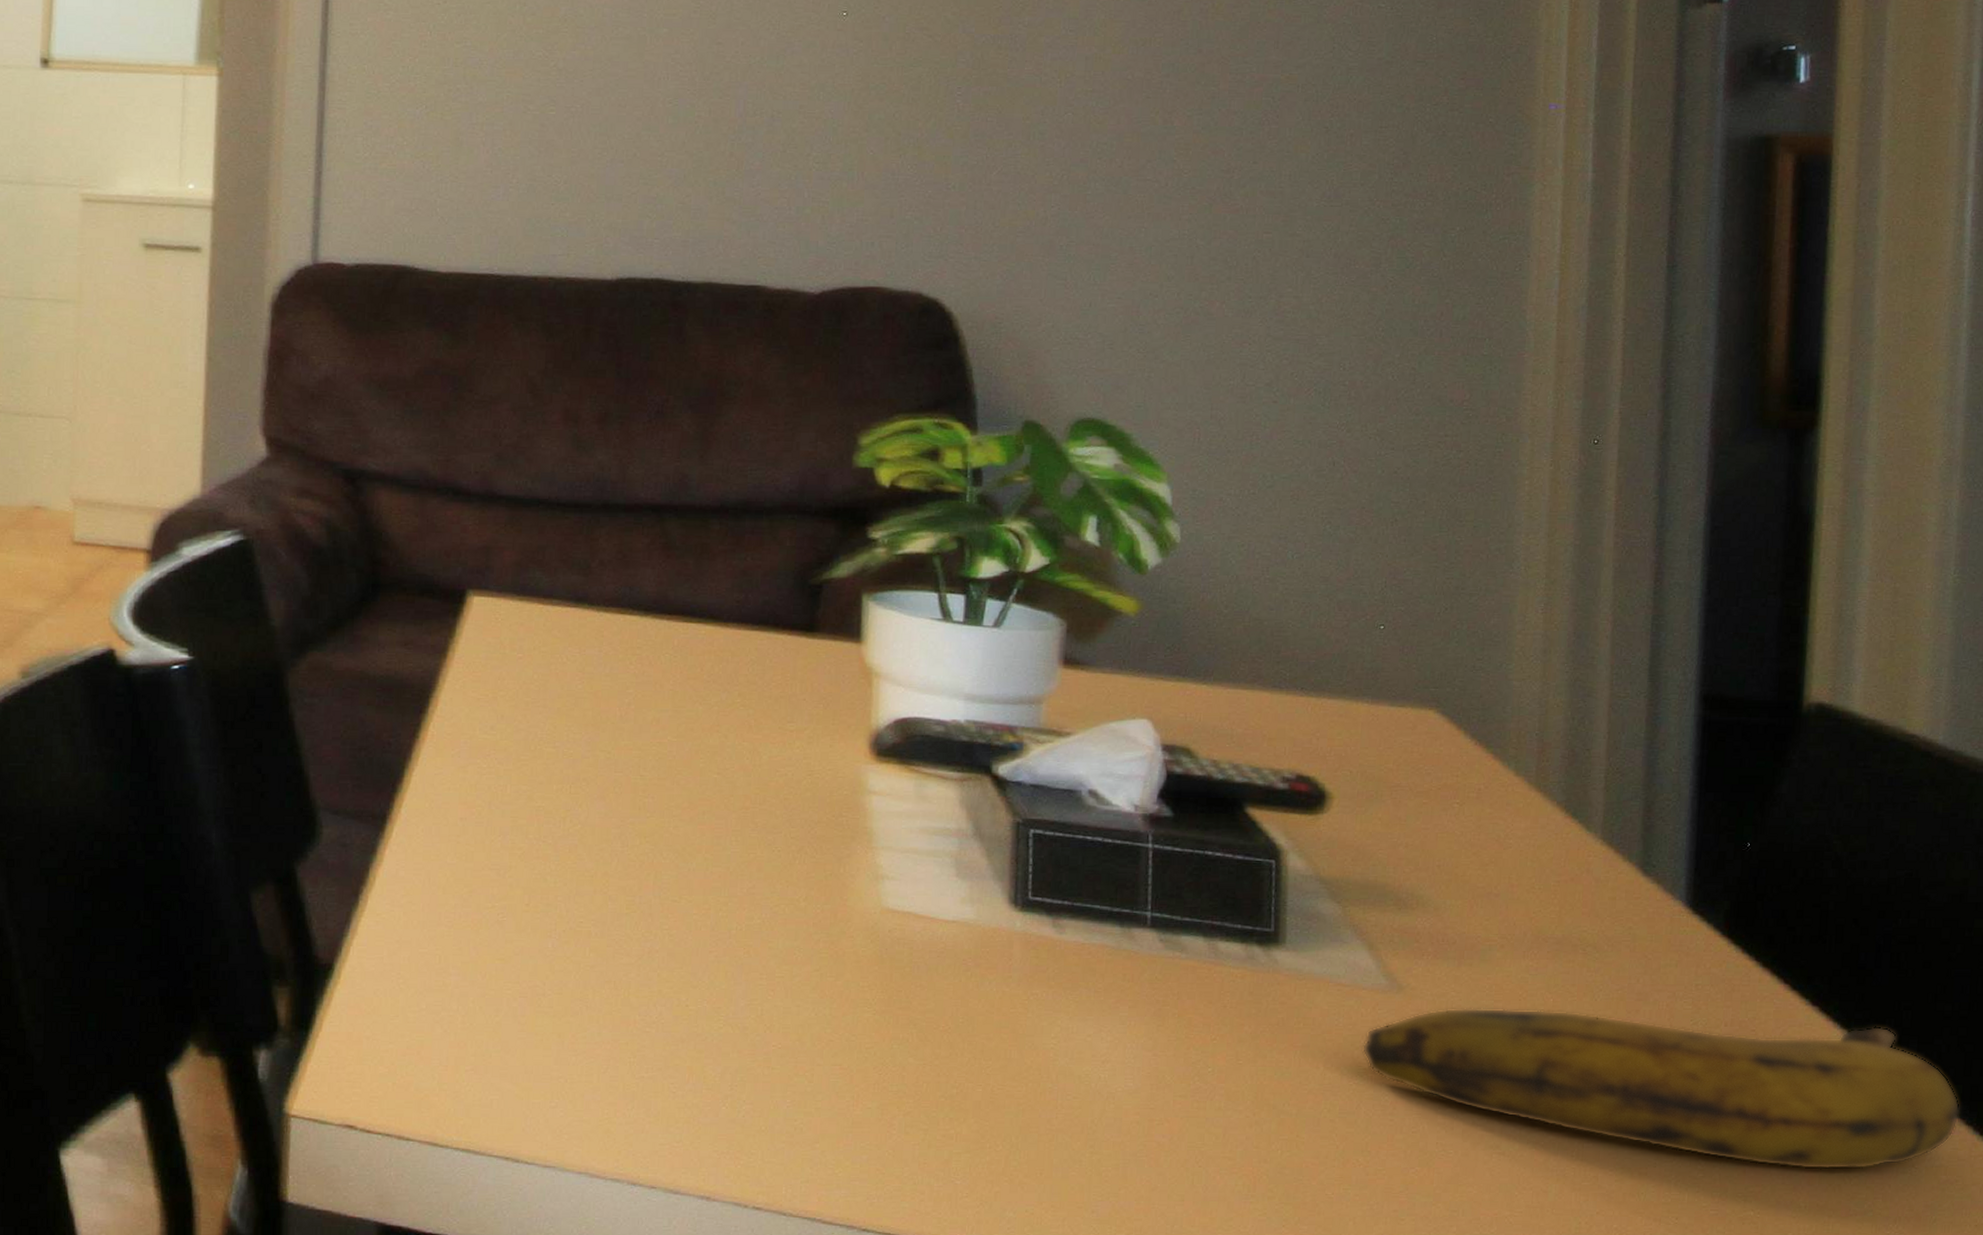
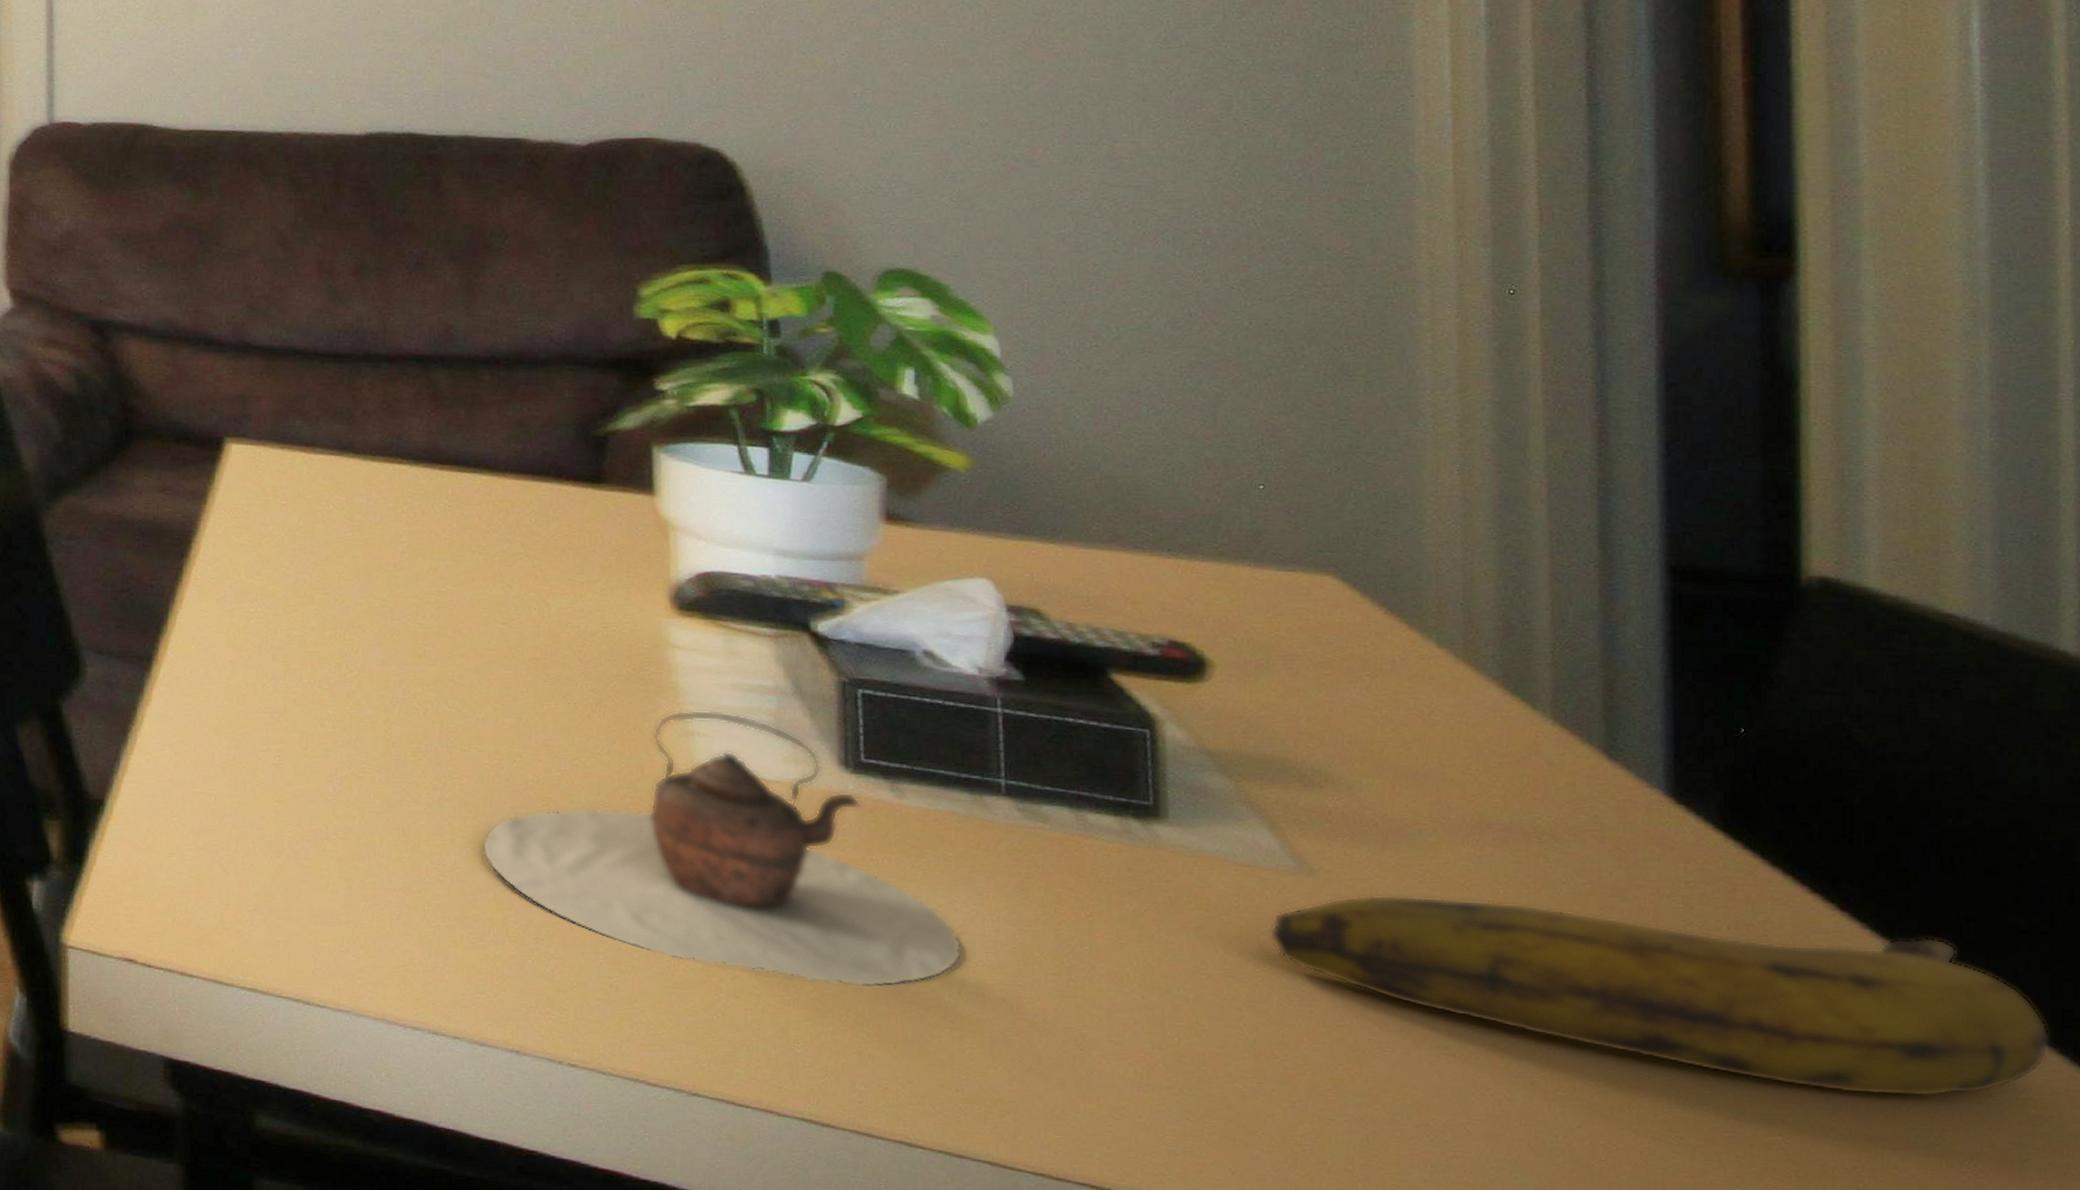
teapot: none [686,854,1105,1118] -> present [482,709,963,988]

